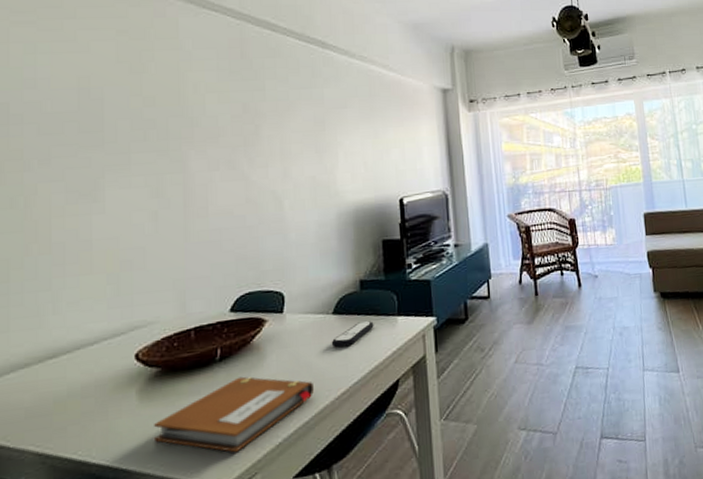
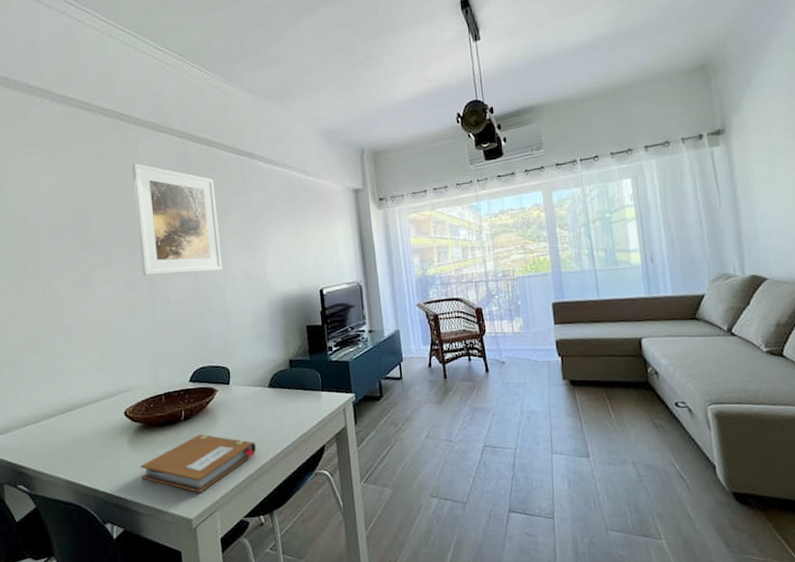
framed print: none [168,44,282,181] -> present [132,163,223,276]
remote control: present [331,321,374,348] -> none [268,394,302,416]

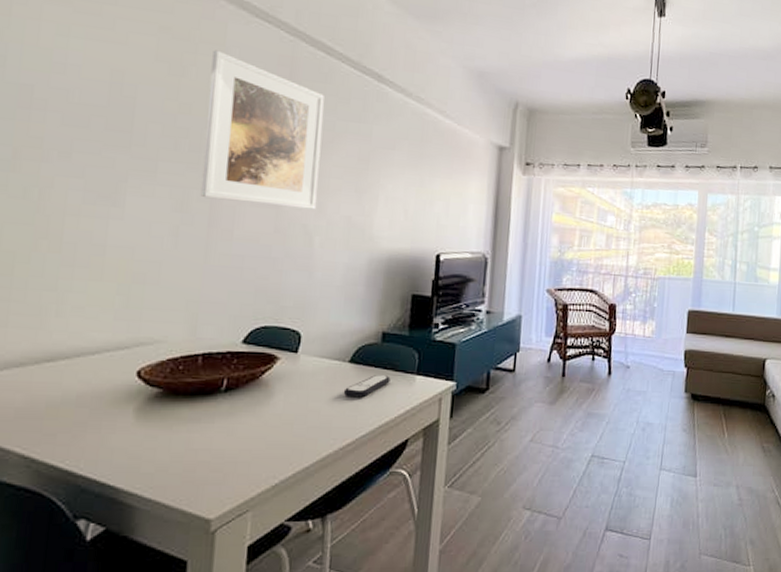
notebook: present [141,434,256,493] -> none [147,411,319,487]
remote control: none [268,394,302,416] -> present [343,375,391,398]

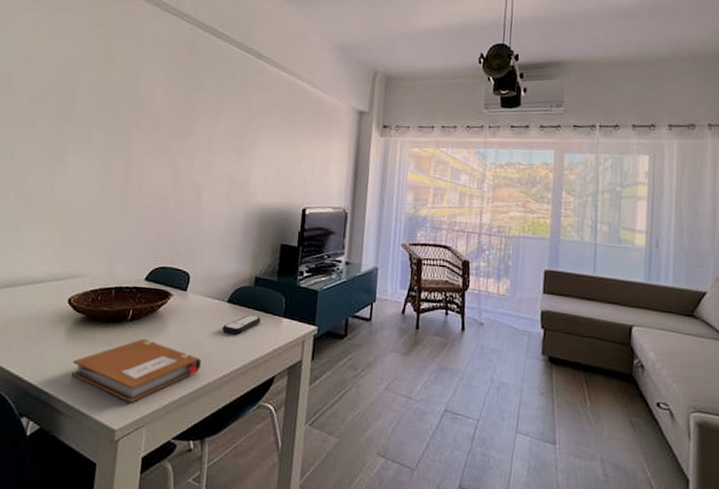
notebook: none [147,411,319,487] -> present [71,338,201,403]
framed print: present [200,50,324,210] -> none [119,40,215,168]

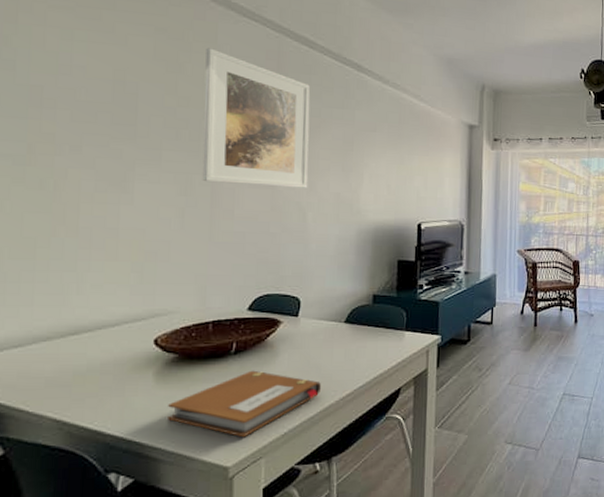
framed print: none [119,40,215,168] -> present [202,48,310,188]
remote control: present [221,315,261,335] -> none [341,333,382,354]

